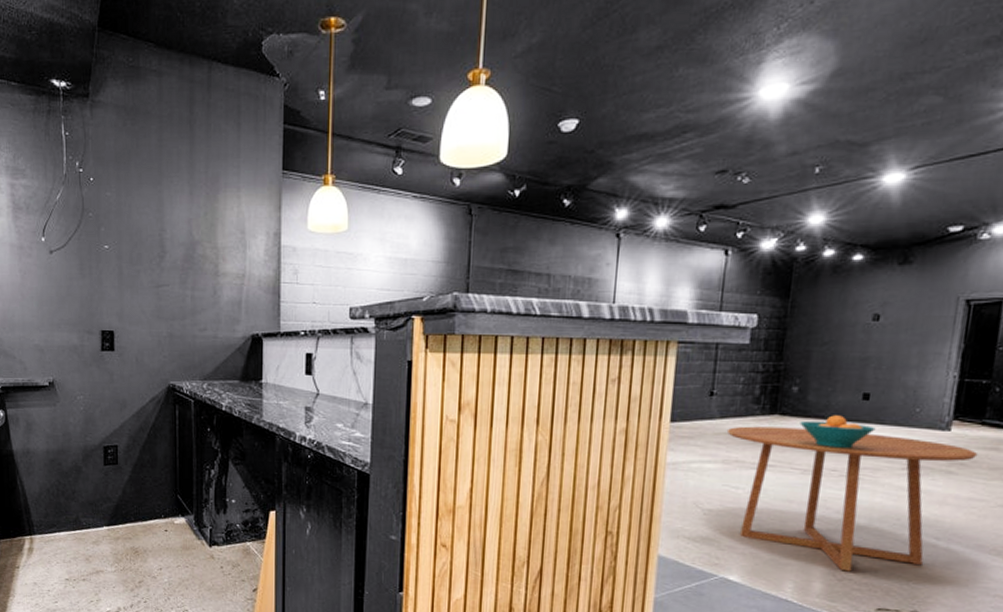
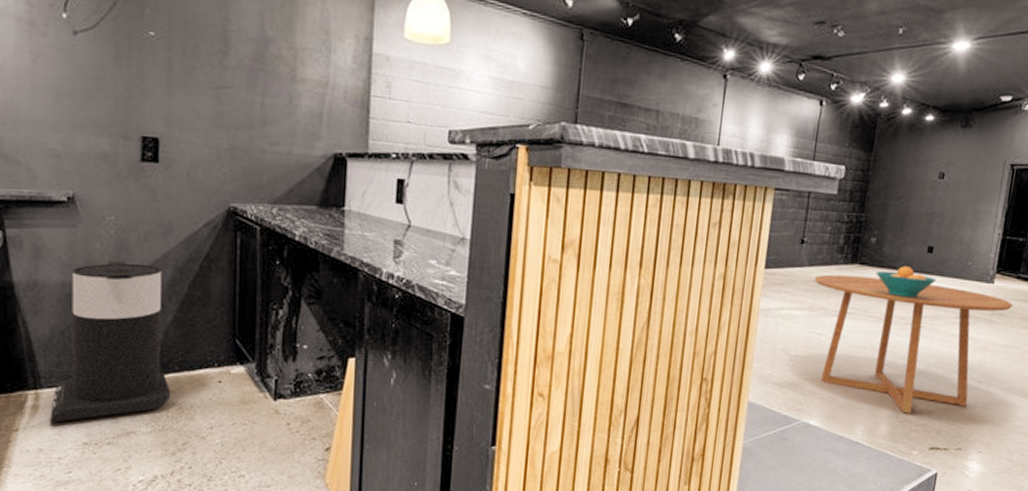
trash can: none [40,431,128,563] -> present [49,260,170,423]

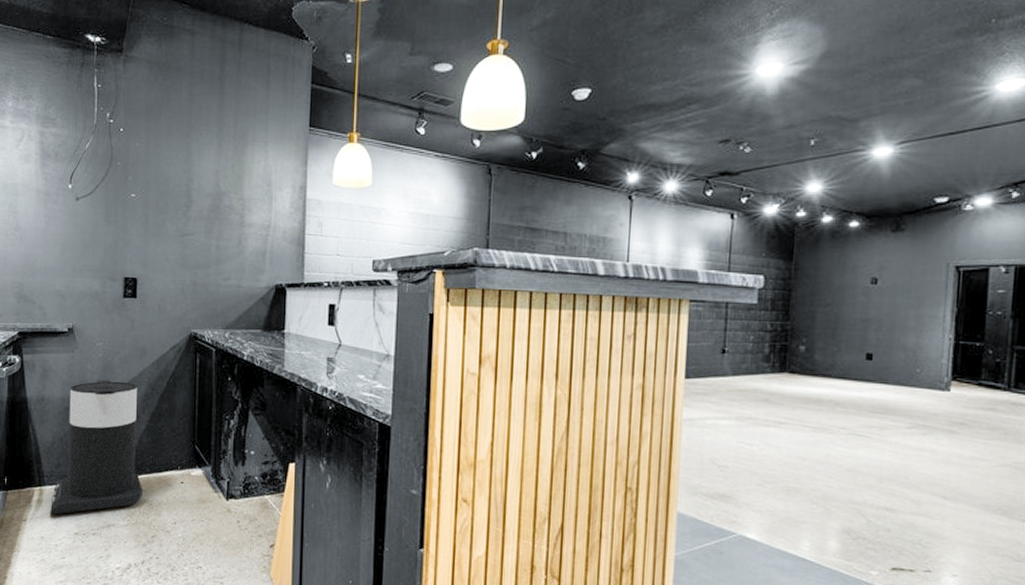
dining table: present [813,274,1013,414] -> none [739,383,977,530]
fruit bowl: present [875,266,937,299] -> none [808,374,880,408]

